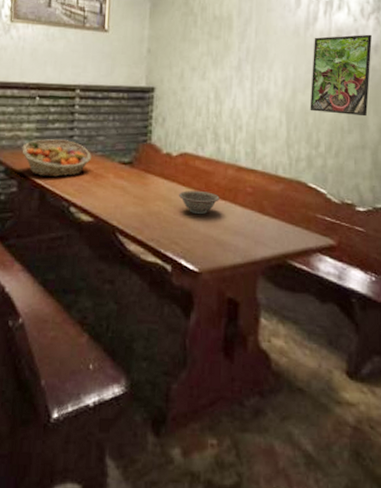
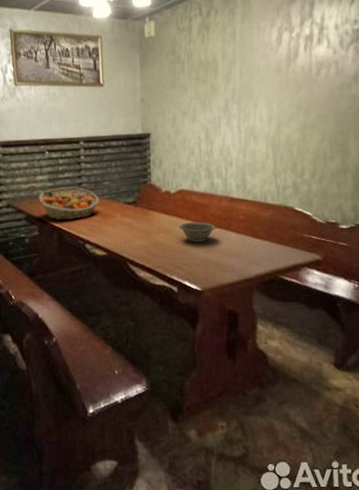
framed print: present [310,34,372,117] -> none [294,64,352,143]

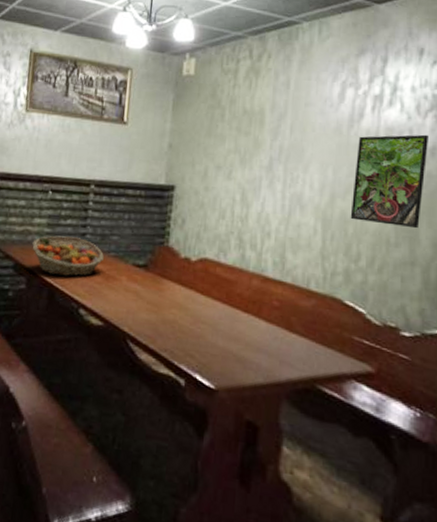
decorative bowl: present [179,222,216,243] -> none [197,300,242,327]
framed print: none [294,64,352,143] -> present [350,134,428,229]

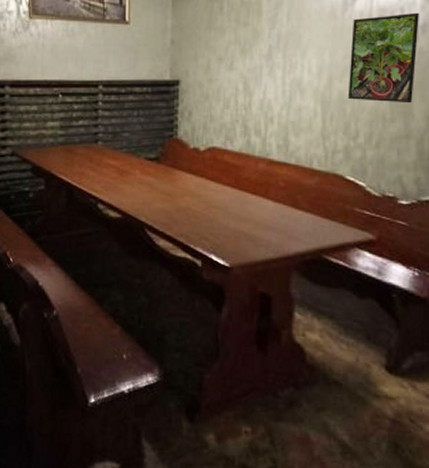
fruit basket: present [32,236,104,277] -> none [47,137,117,174]

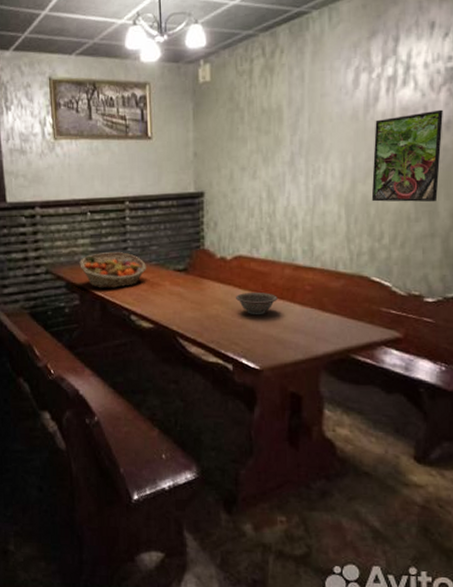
fruit basket: none [47,137,117,174] -> present [79,252,146,288]
decorative bowl: none [208,186,250,210] -> present [236,292,278,316]

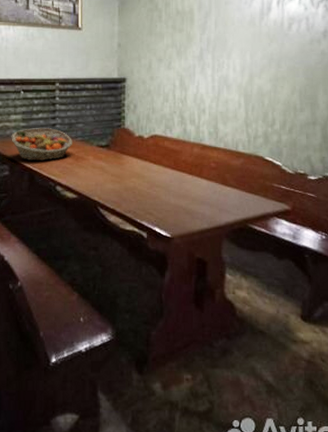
decorative bowl: present [236,292,278,316] -> none [151,168,187,188]
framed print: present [371,109,443,202] -> none [265,21,321,96]

